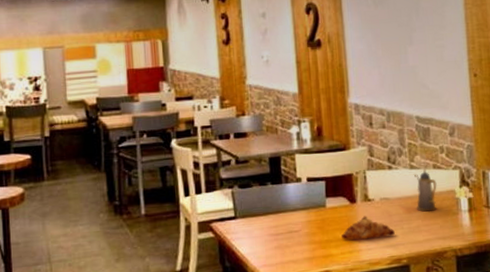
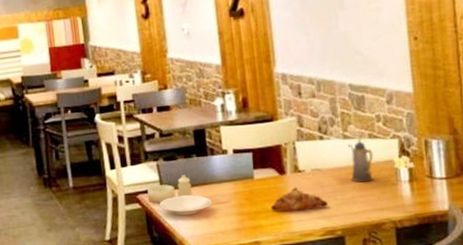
sugar bowl: none [221,202,267,232] -> present [147,175,193,204]
saucer: none [232,223,285,245] -> present [159,195,213,216]

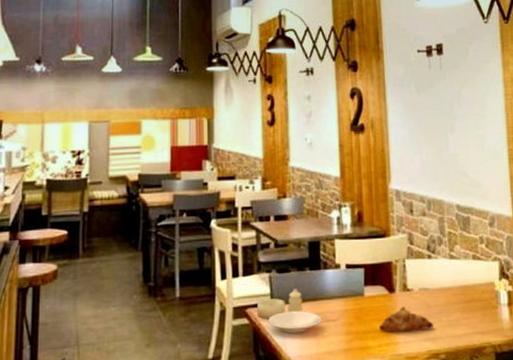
coffee pot: present [348,138,373,183] -> none [454,259,476,305]

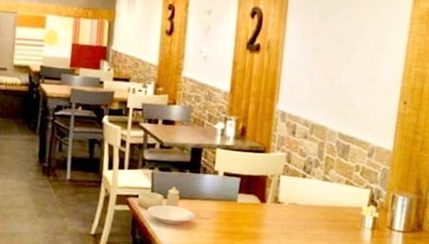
croissant: present [379,306,433,332] -> none [247,216,297,239]

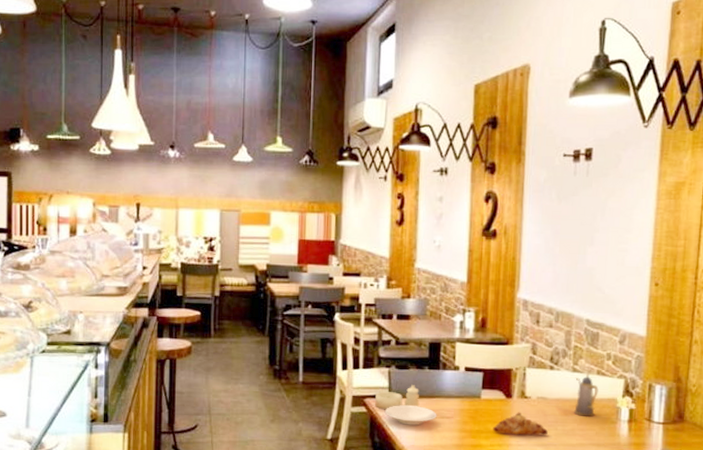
croissant: none [247,216,297,239] -> present [493,412,548,436]
coffee pot: none [322,182,346,224] -> present [574,373,599,418]

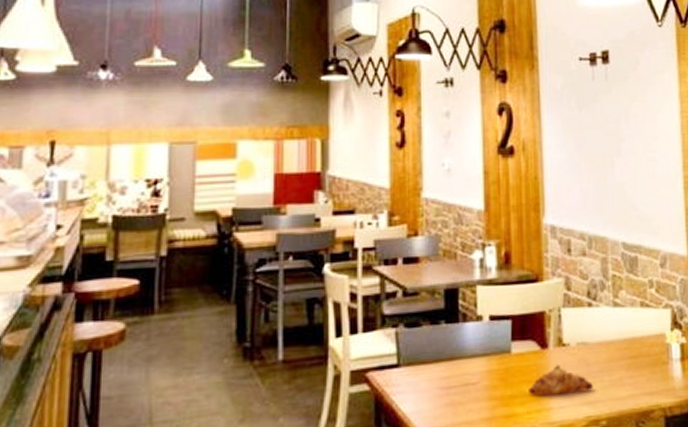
sugar bowl: present [375,385,420,410] -> none [380,346,437,385]
saucer: present [384,405,437,426] -> none [393,373,460,401]
coffee pot: present [574,373,599,418] -> none [618,306,644,361]

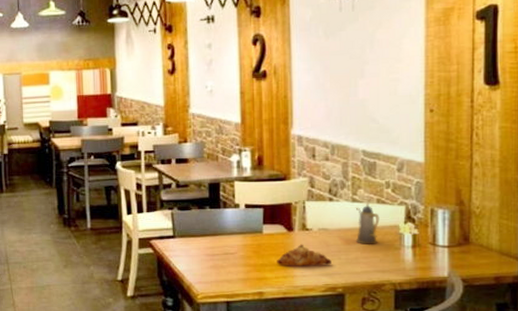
coffee pot: none [618,306,644,361] -> present [356,202,380,246]

